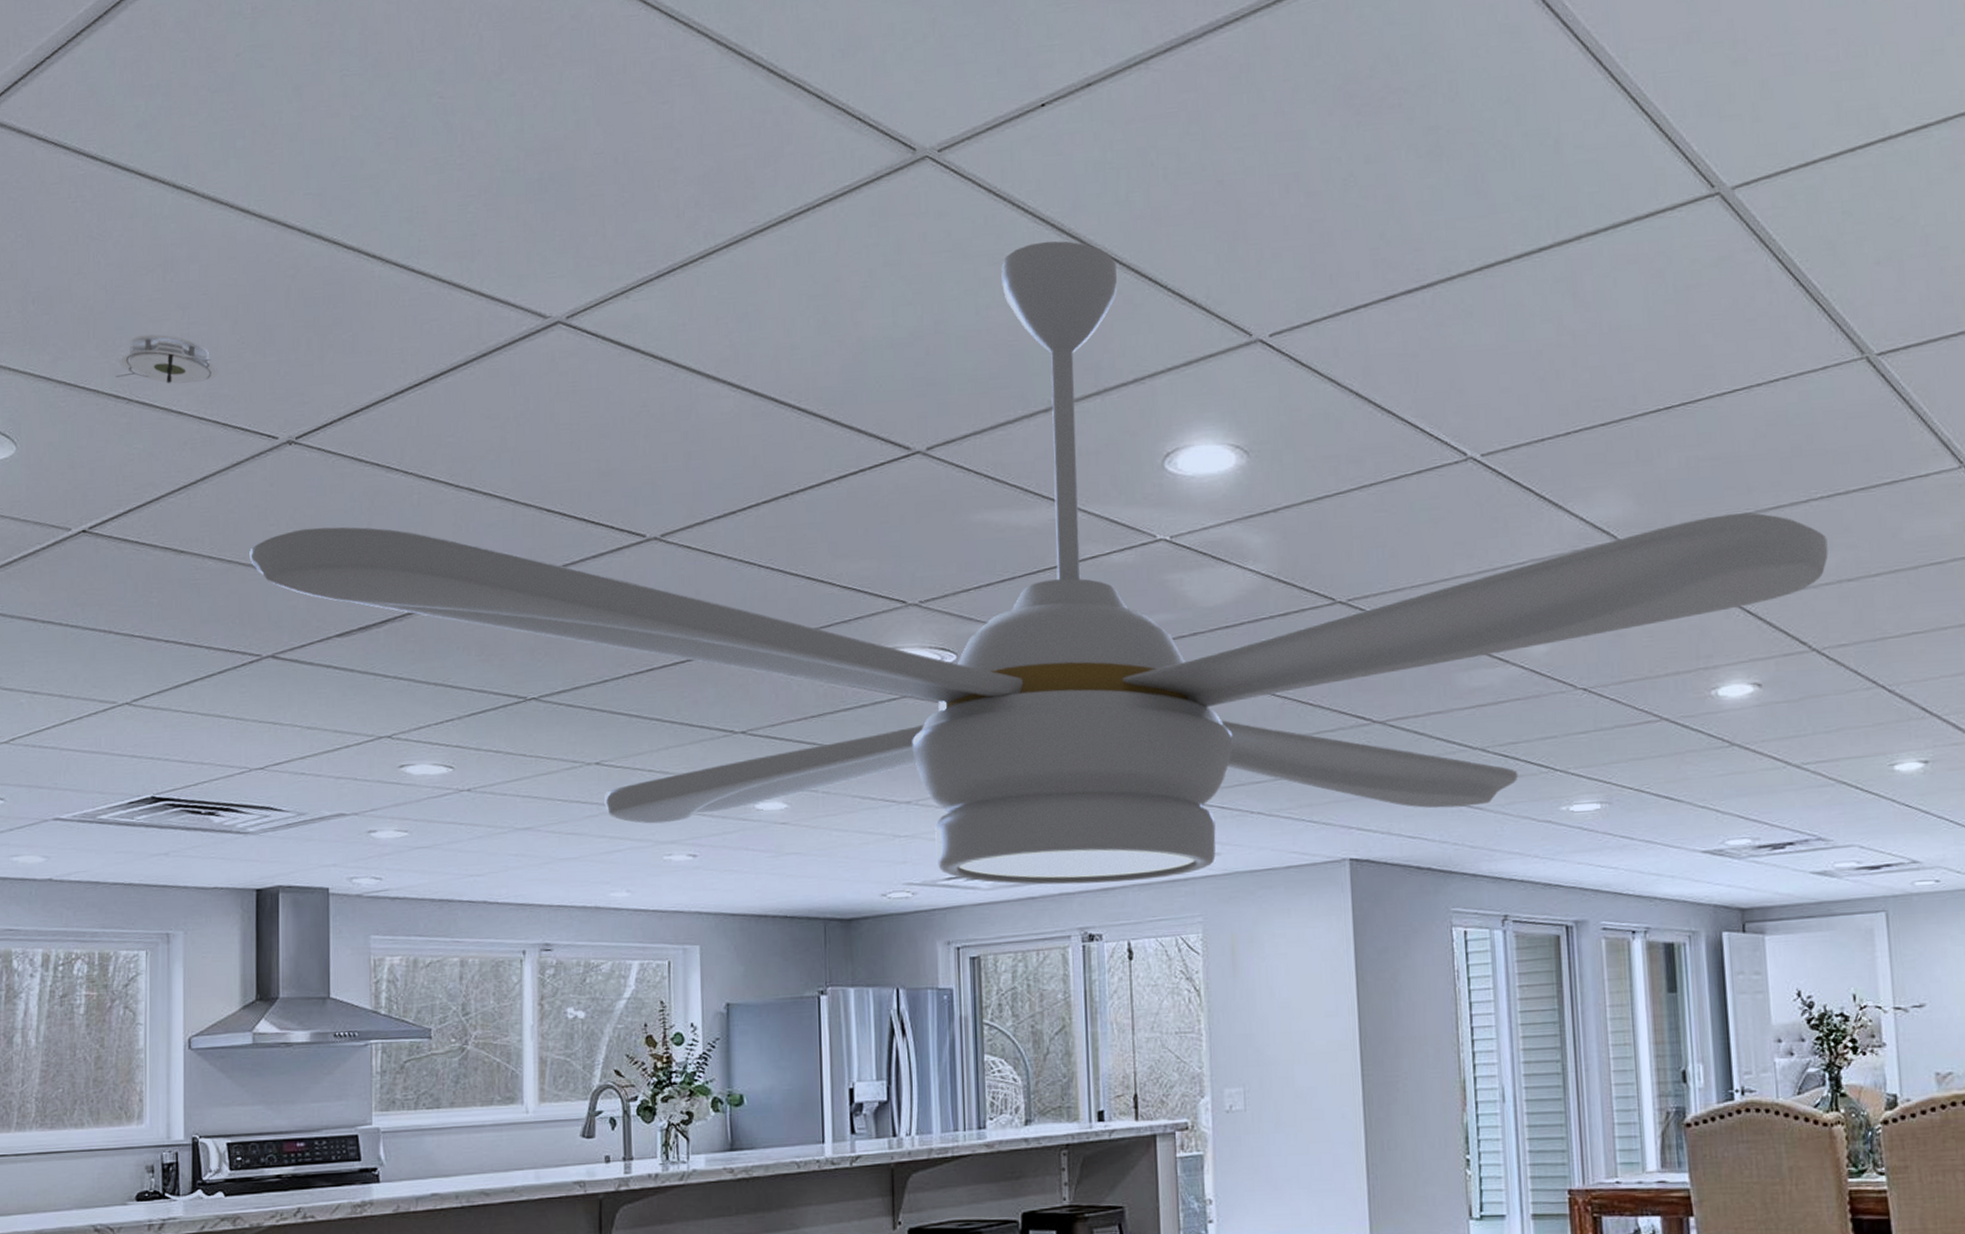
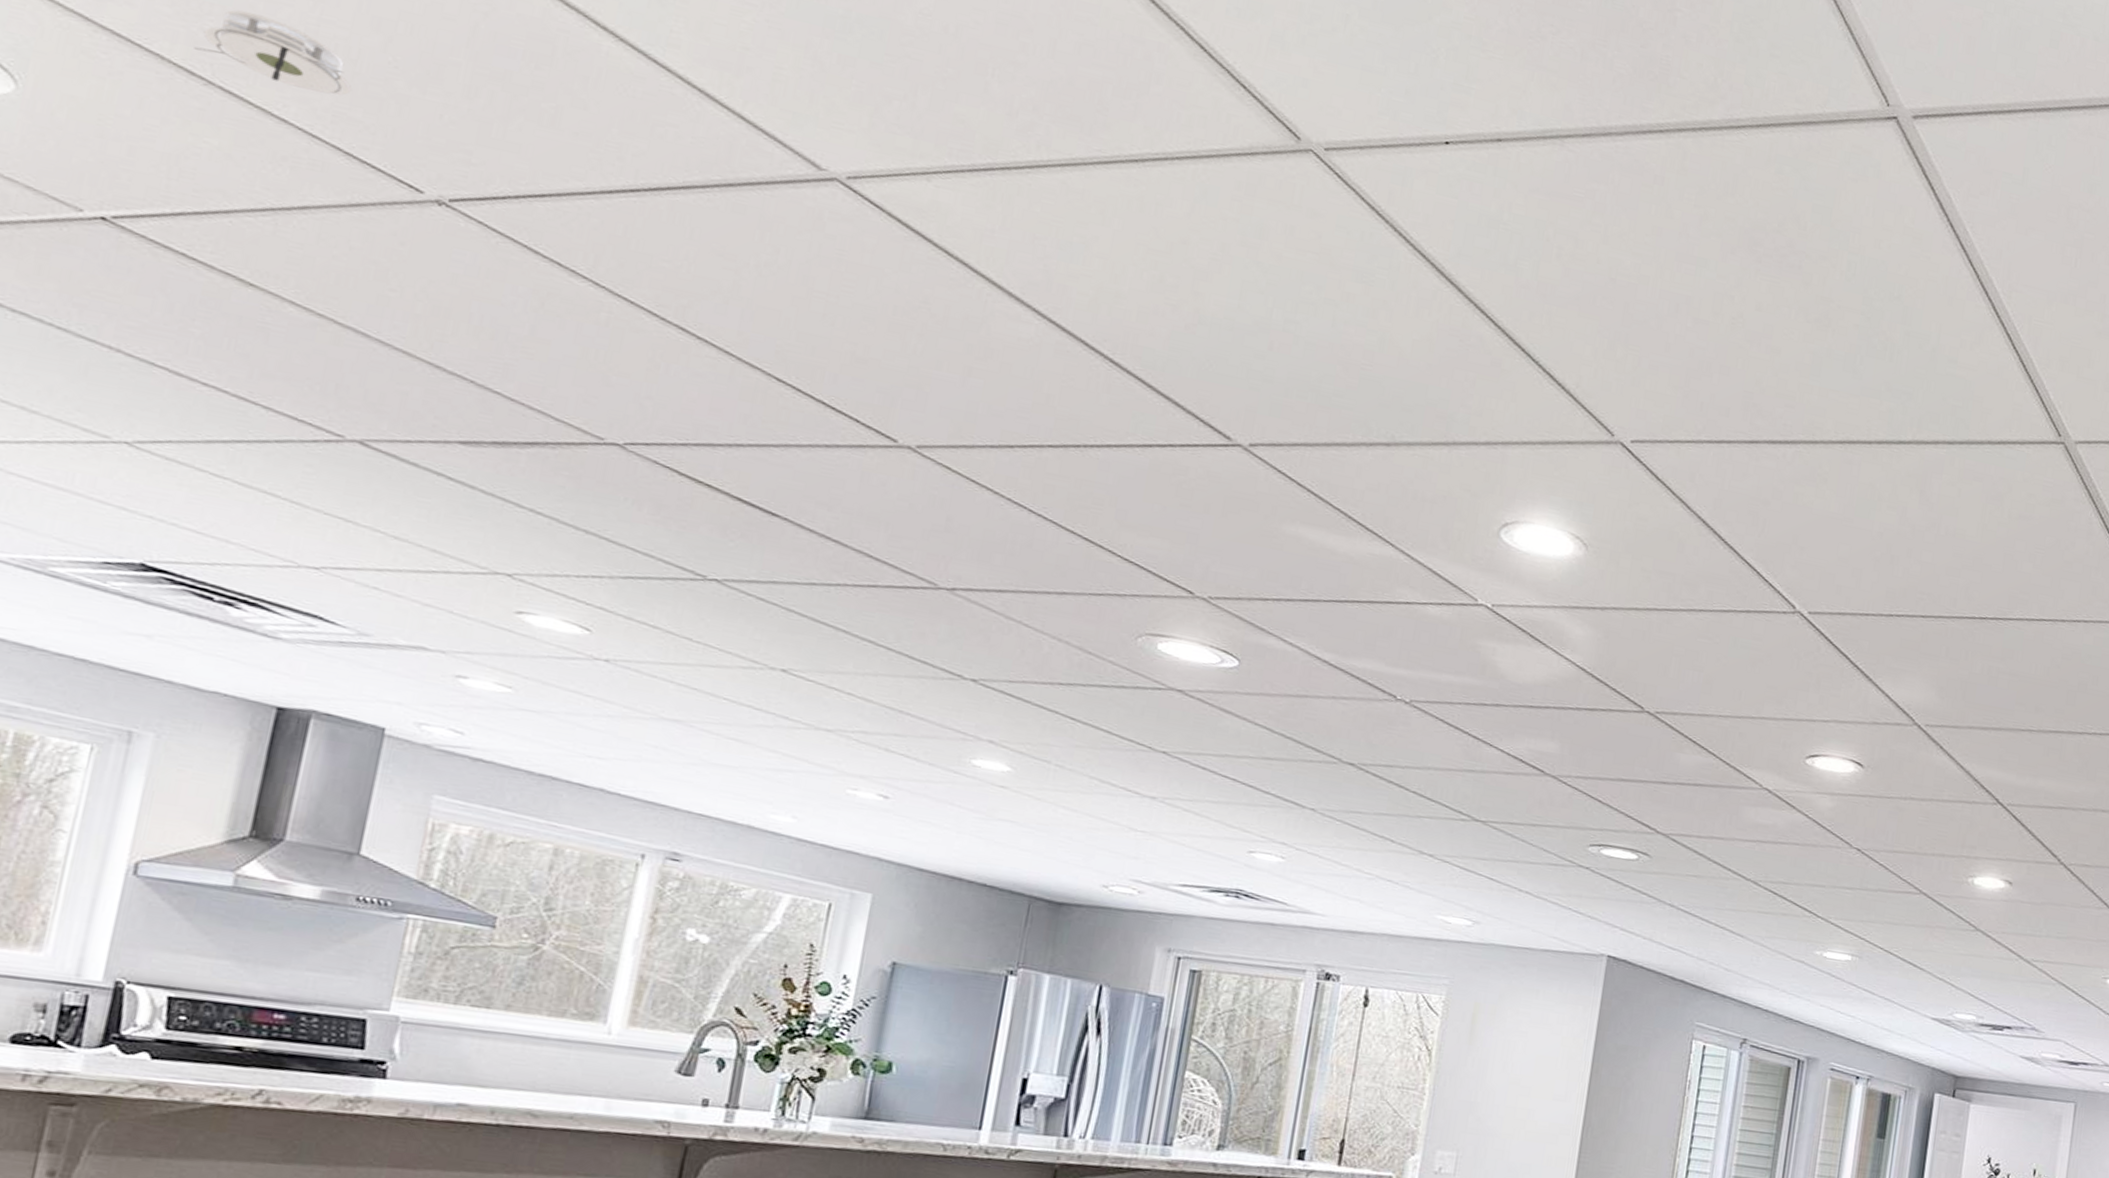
ceiling fan: present [249,241,1828,885] -> none [351,274,2092,935]

